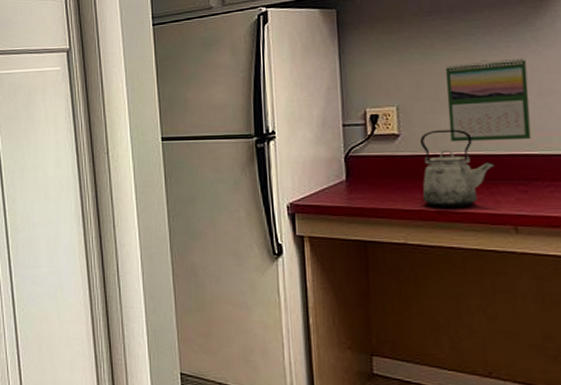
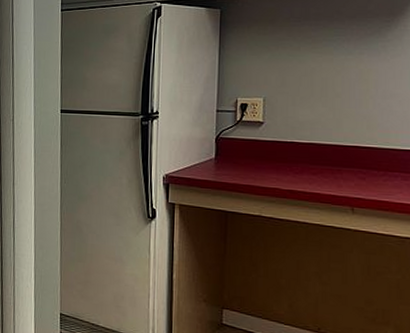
kettle: present [419,129,496,208] -> none [277,120,342,188]
calendar: present [446,57,532,142] -> none [306,64,376,135]

